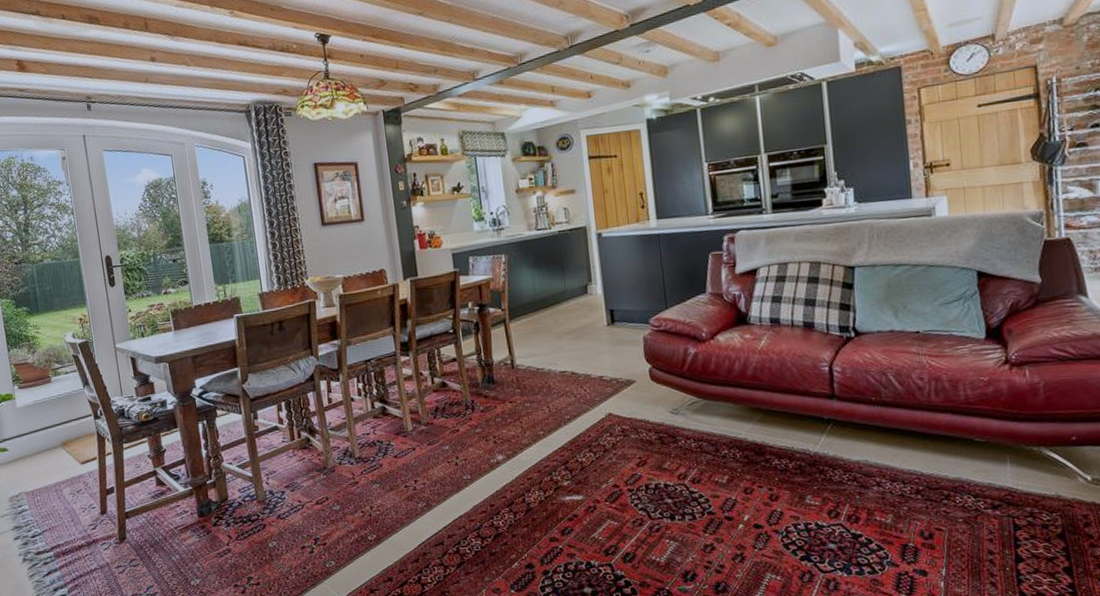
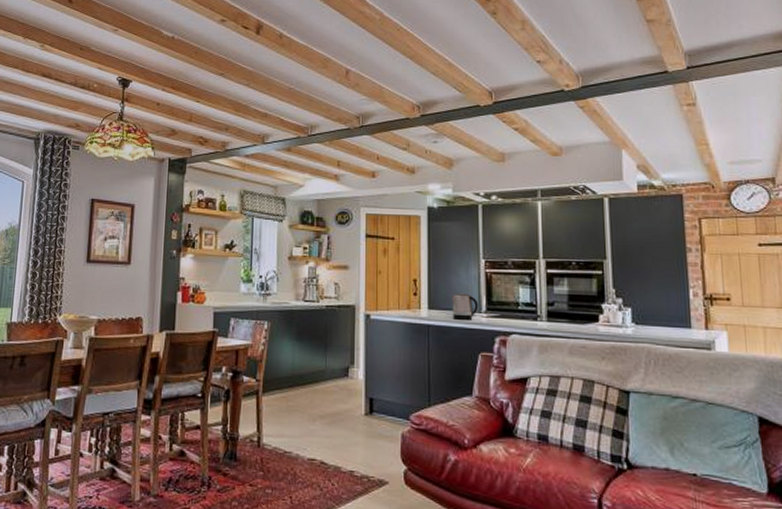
kettle: none [678,198,705,226] -> present [451,293,478,321]

